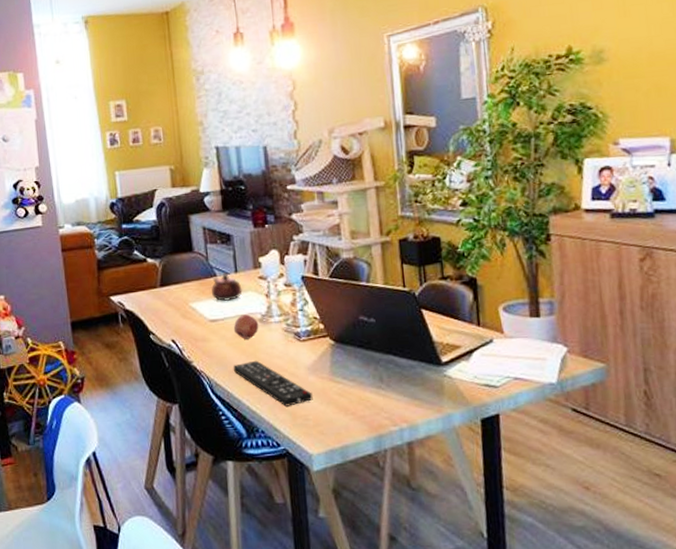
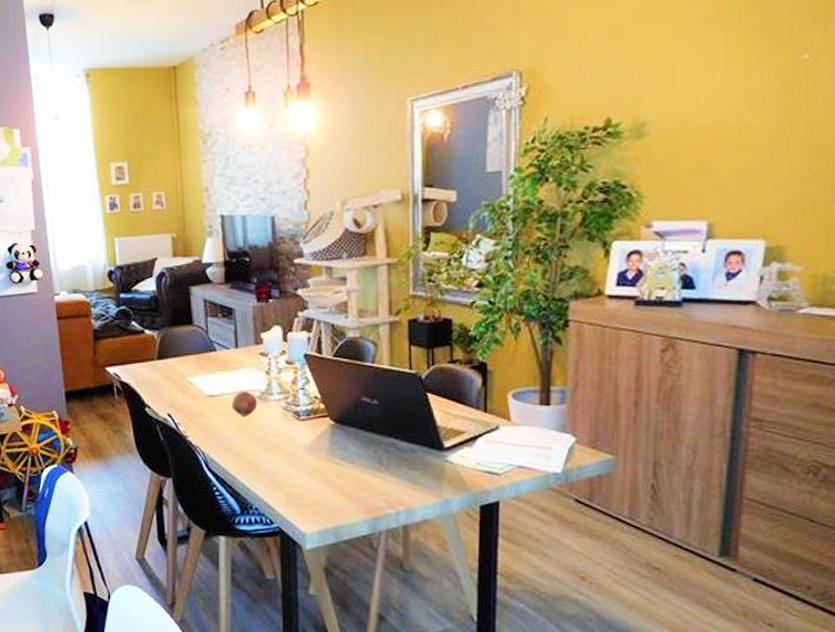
teapot: present [212,272,243,302] -> none [210,347,242,378]
remote control: present [233,360,313,407] -> none [229,437,309,485]

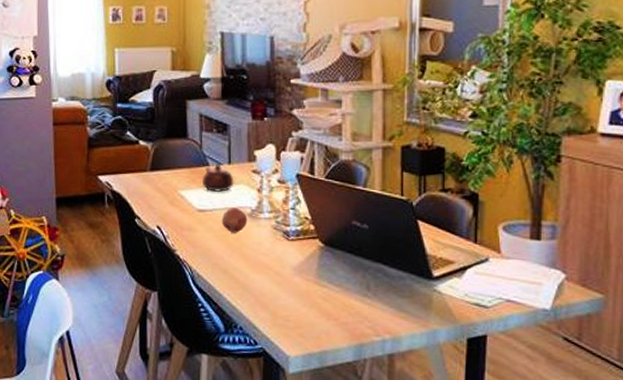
teapot: none [210,347,242,378] -> present [203,163,234,193]

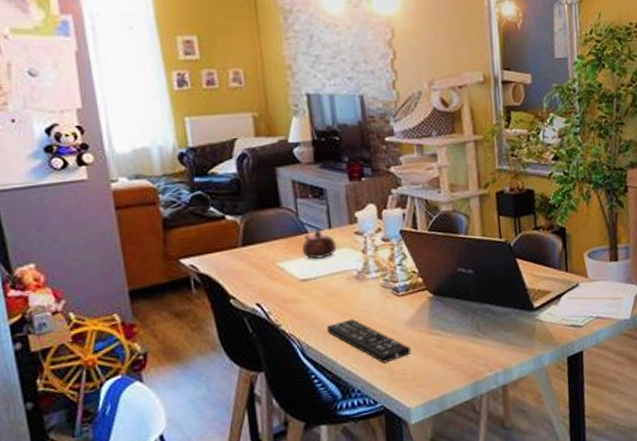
remote control: none [217,255,296,305] -> present [326,318,411,363]
fruit: present [221,207,248,233] -> none [327,271,355,298]

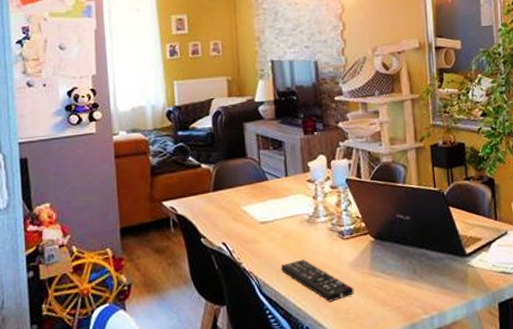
teapot: present [302,229,337,260] -> none [263,176,292,204]

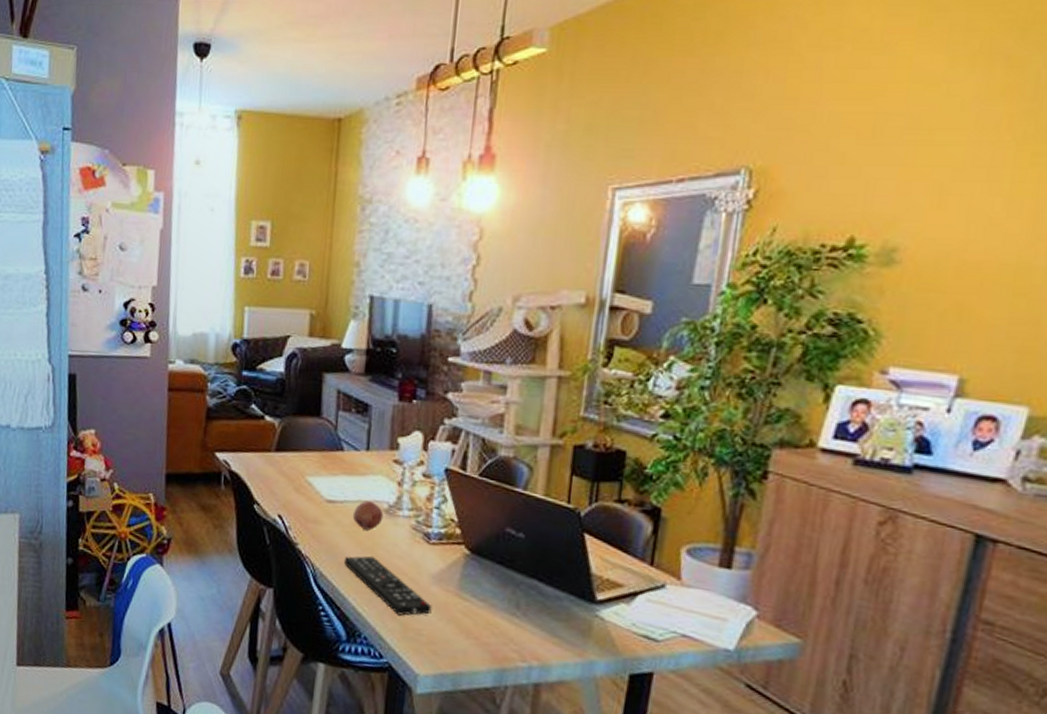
fruit: none [282,215,306,240] -> present [352,500,384,530]

